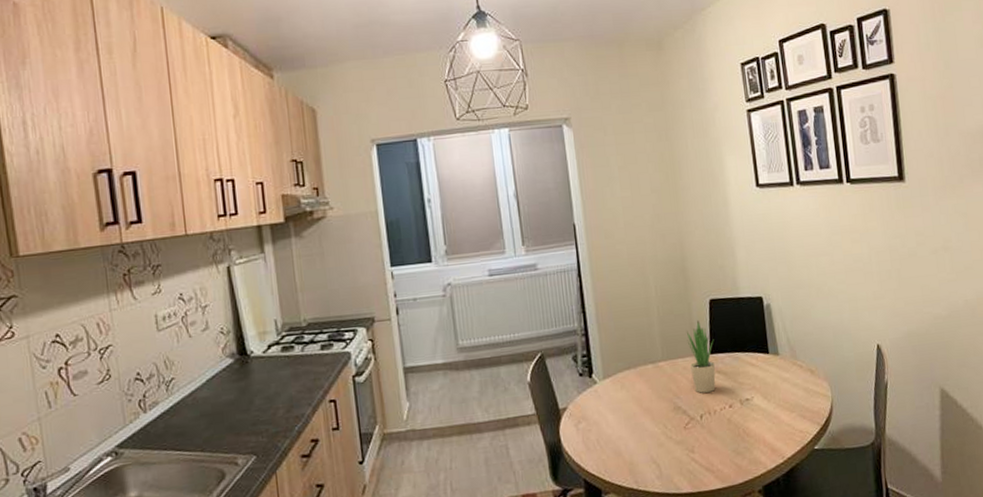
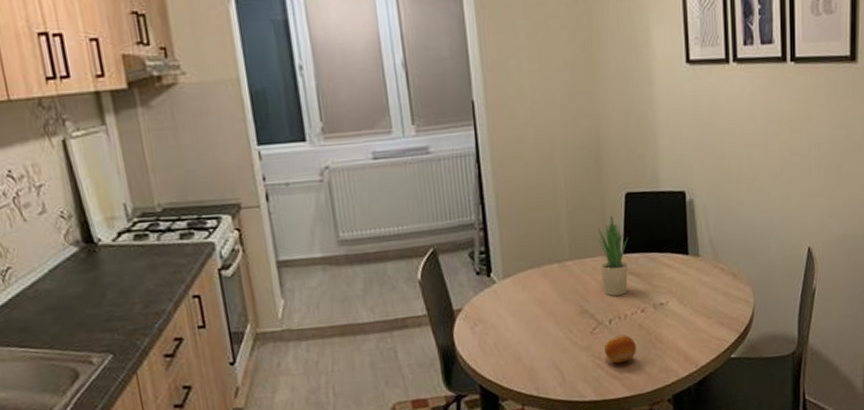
fruit: none [696,428,727,457] -> present [603,334,636,364]

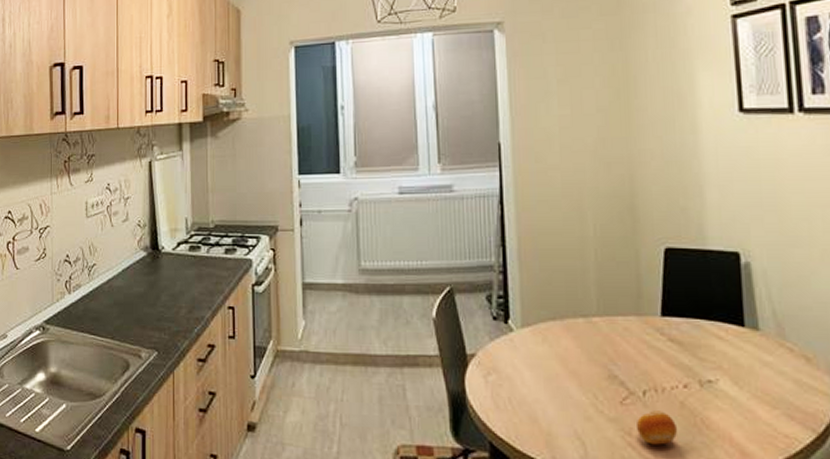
potted plant: present [598,216,629,296] -> none [632,272,668,364]

